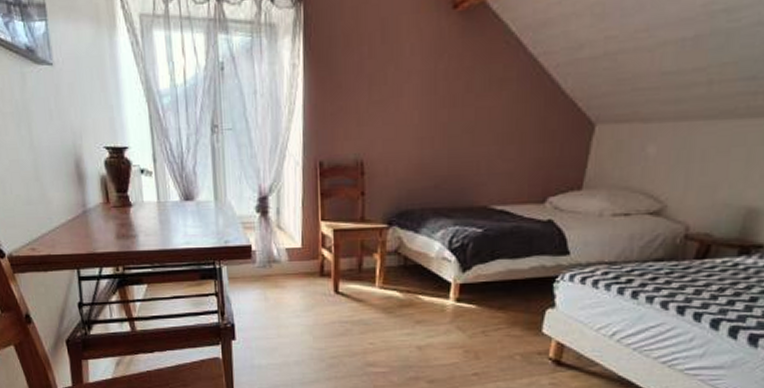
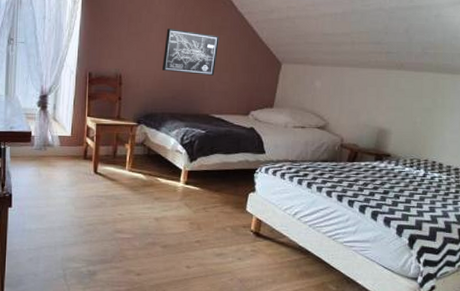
wall art: none [419,89,501,152] -> present [162,29,219,76]

